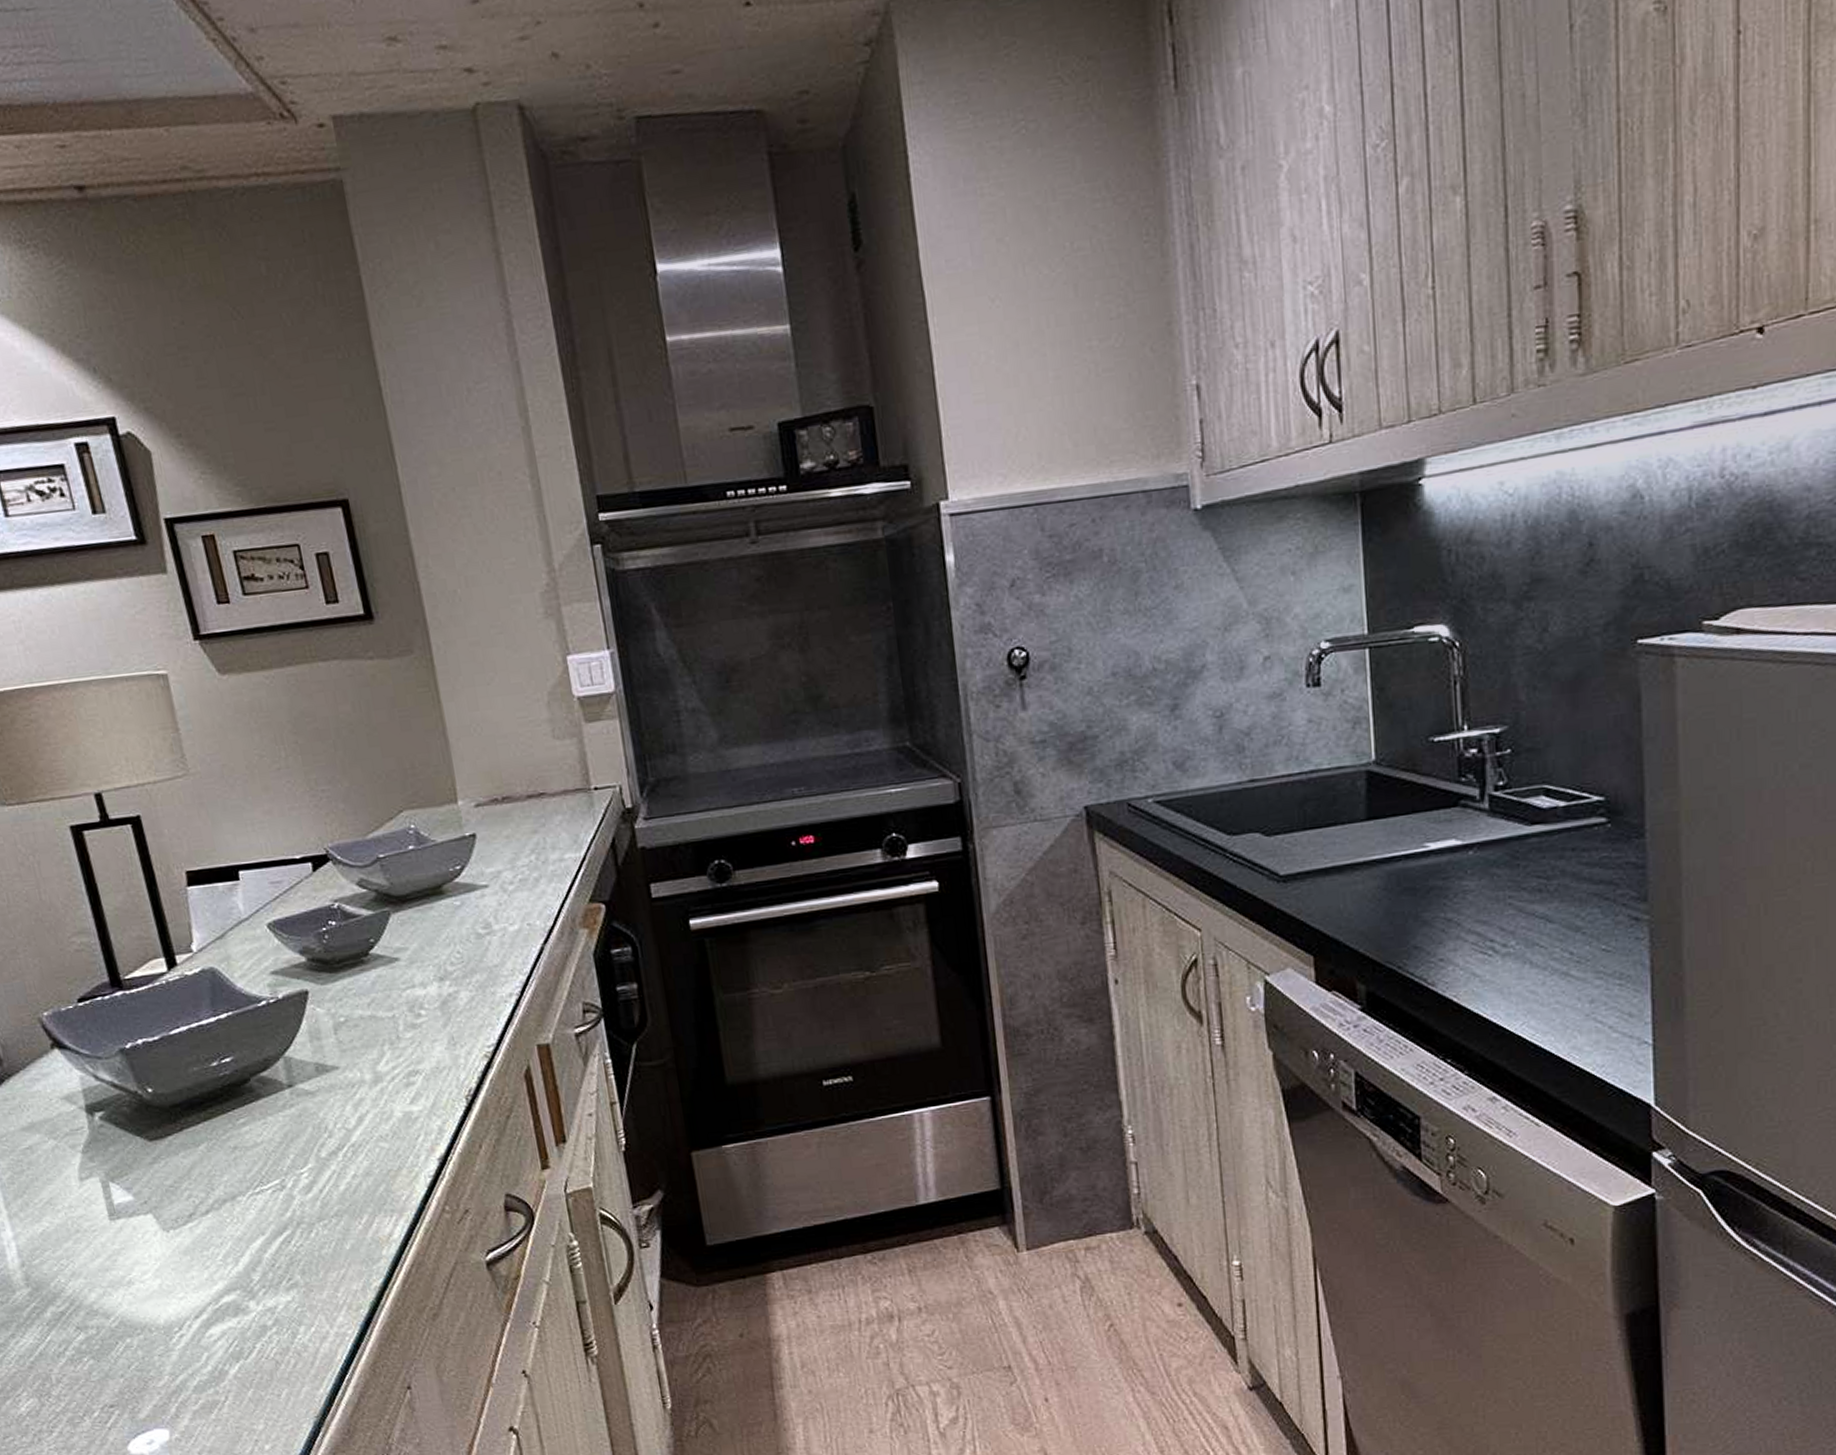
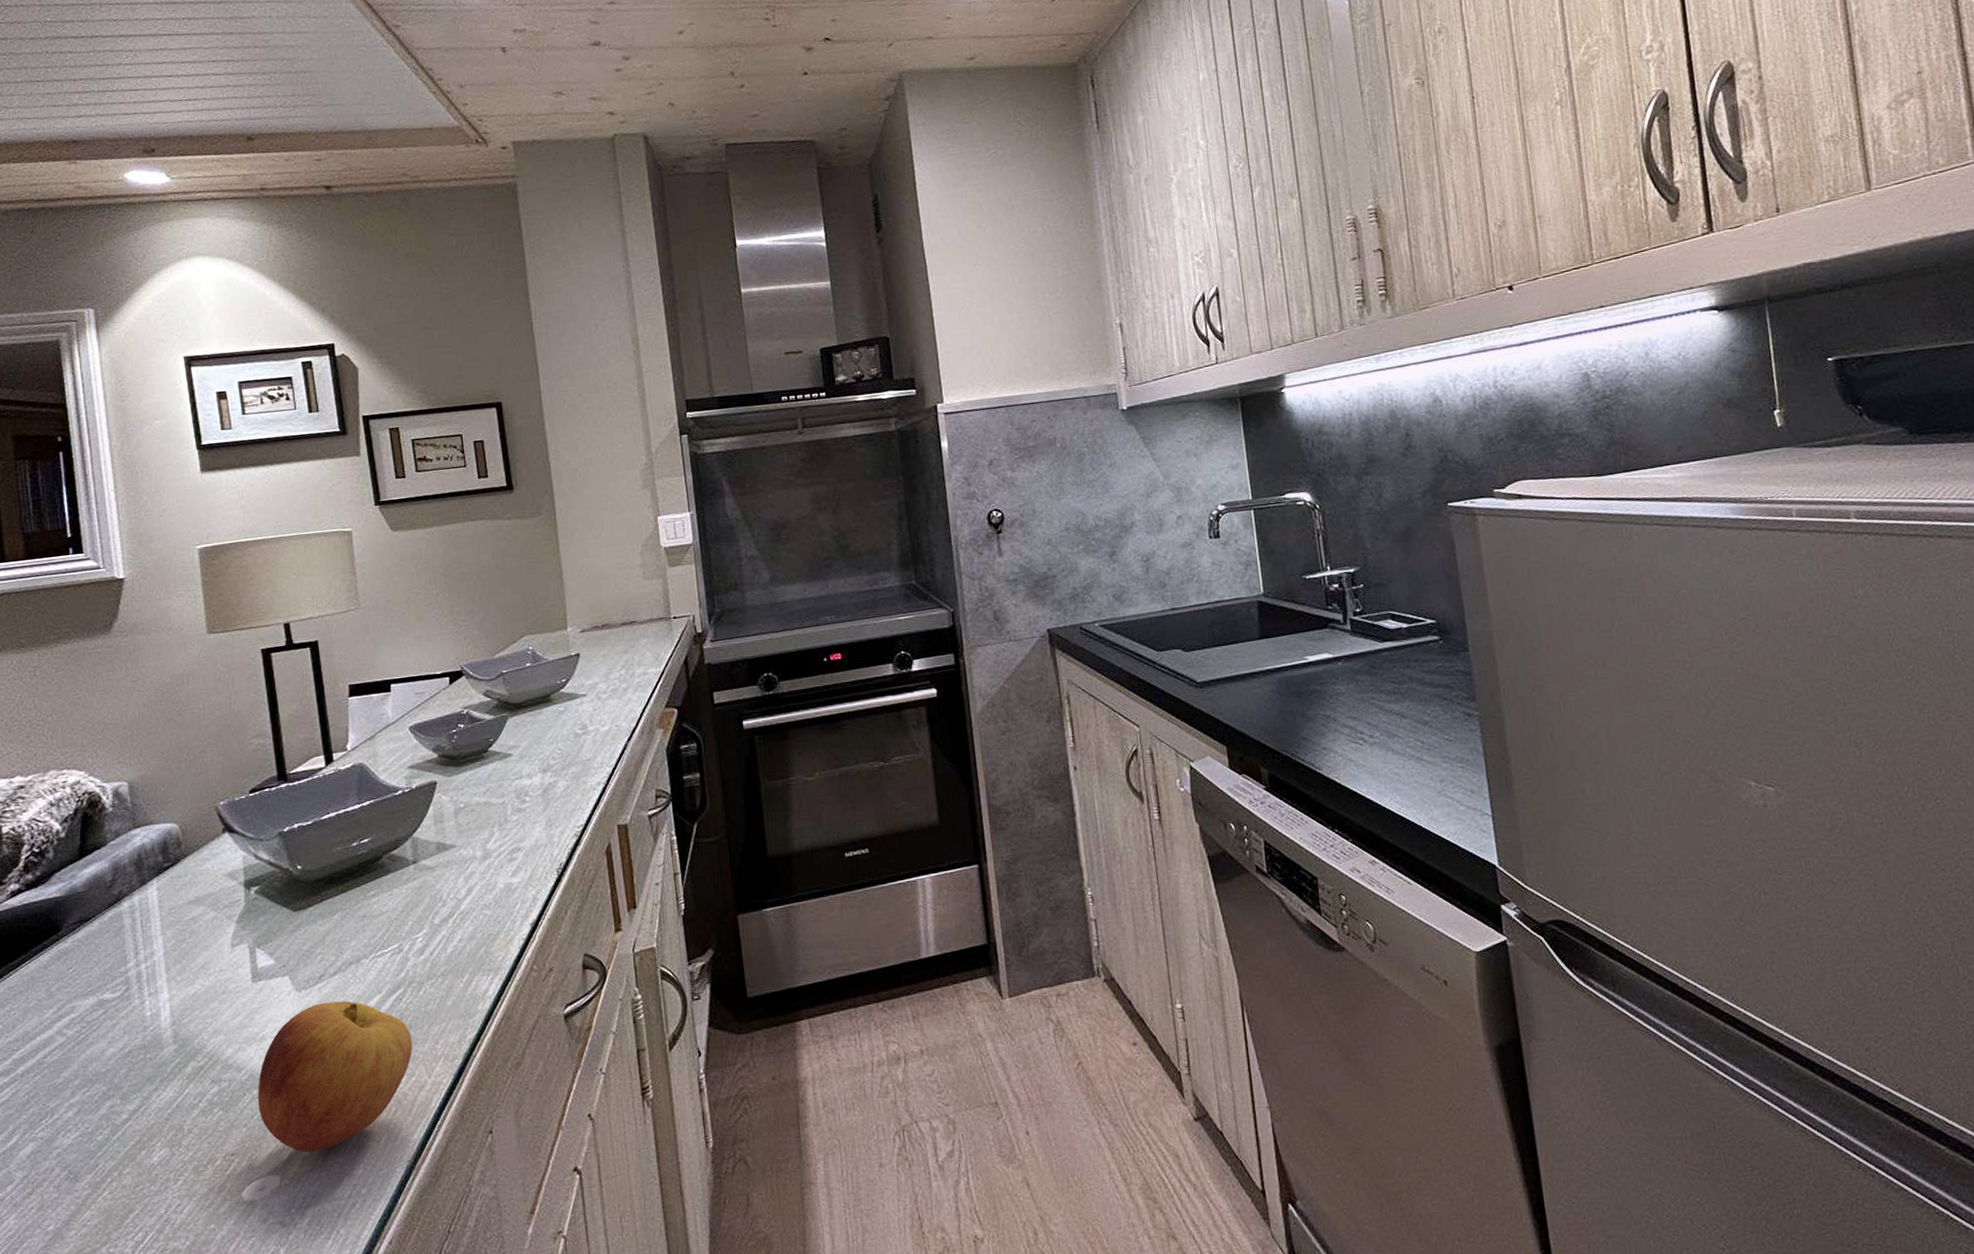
apple: none [131,1242,309,1406] -> present [257,1001,413,1153]

